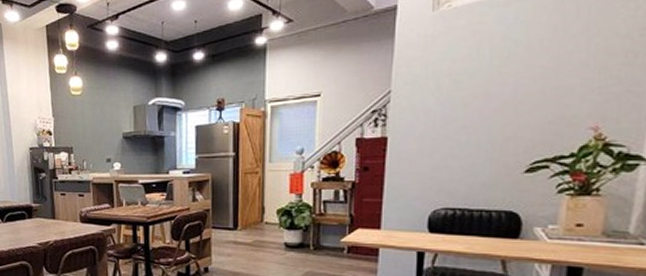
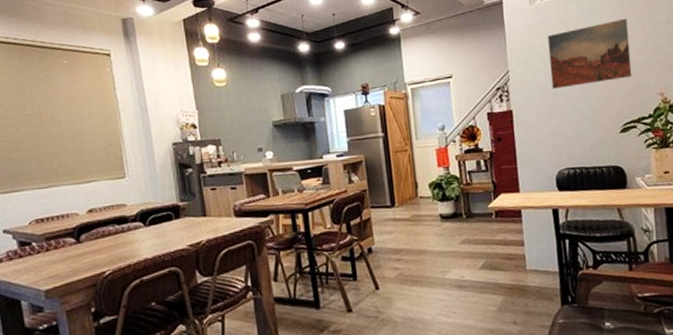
wall art: none [444,29,566,115] -> present [547,18,632,89]

